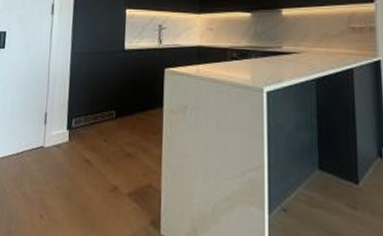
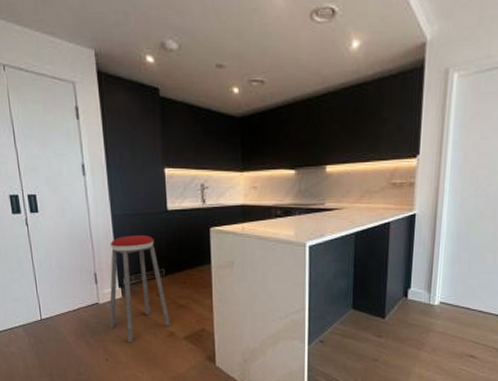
music stool: none [50,73,115,197] -> present [109,234,171,343]

